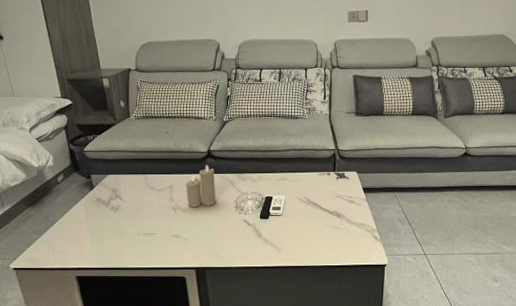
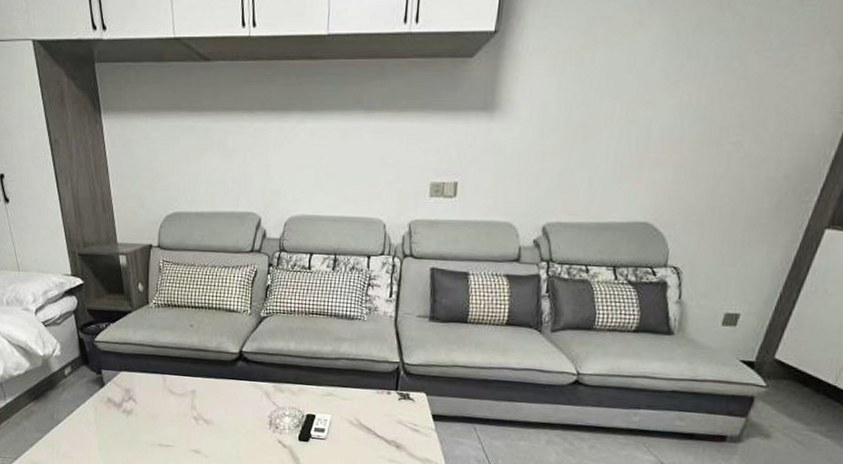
candle: present [185,164,216,208] -> none [210,368,247,420]

